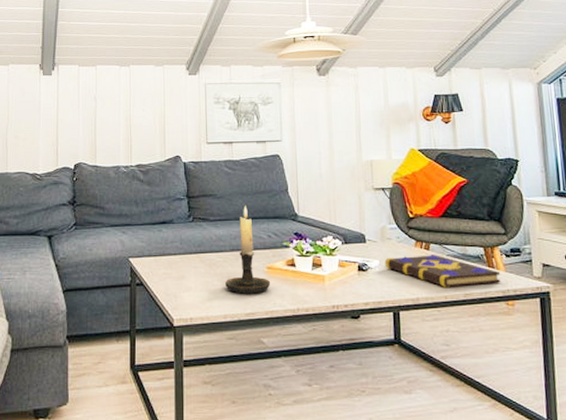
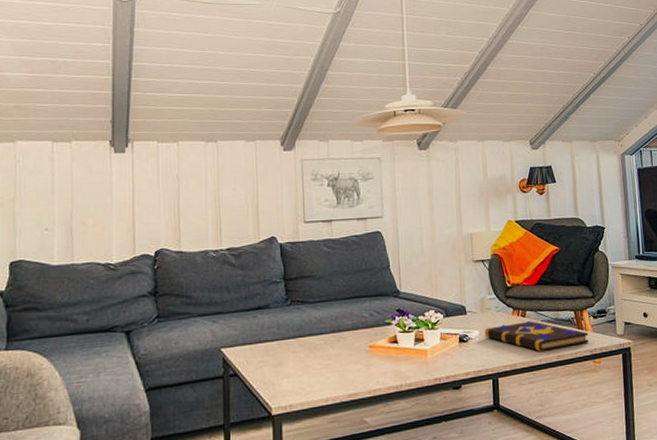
candle holder: present [225,204,271,294] -> none [326,284,374,376]

